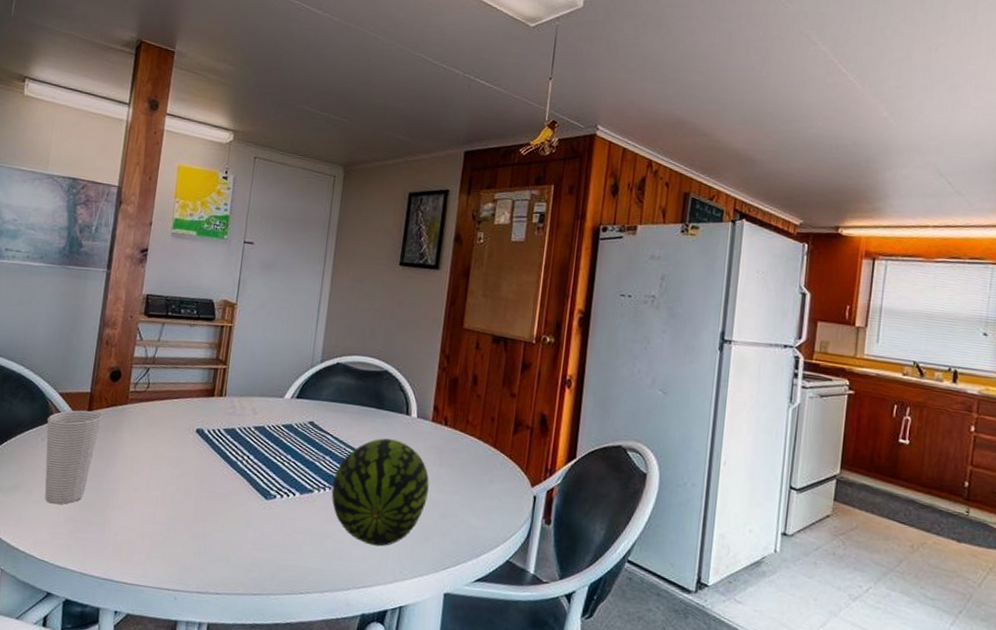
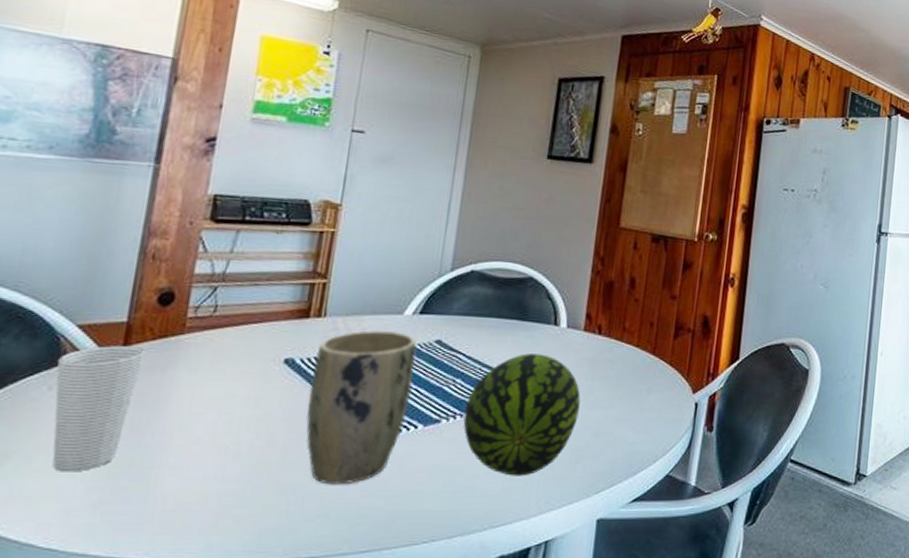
plant pot: none [212,409,294,537] -> present [306,329,417,485]

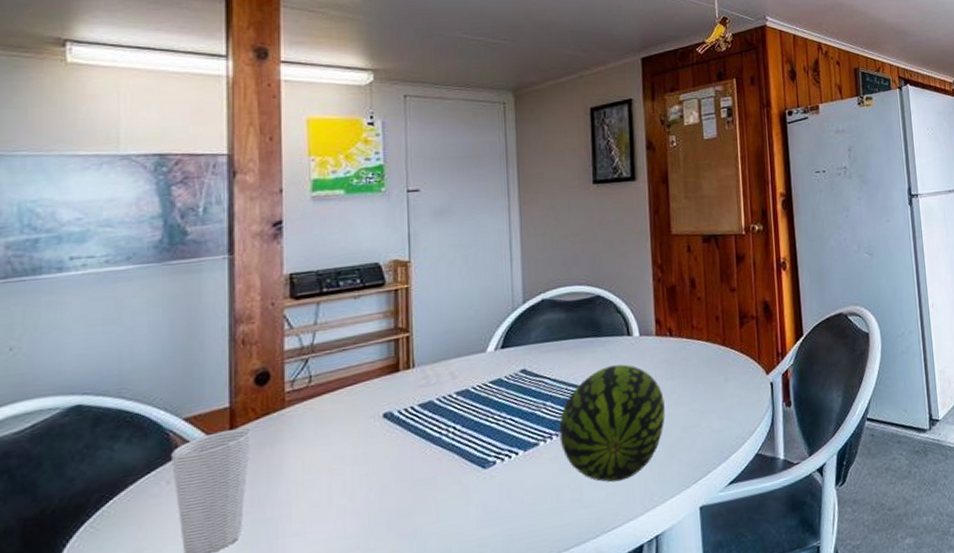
plant pot: present [306,329,417,485] -> none [411,369,506,523]

